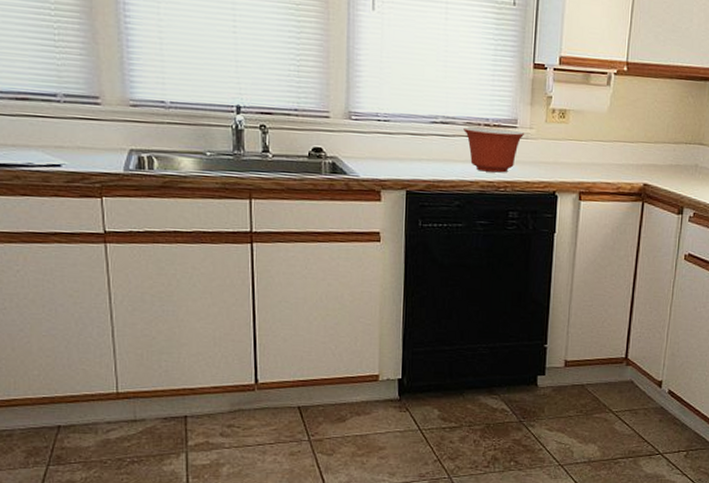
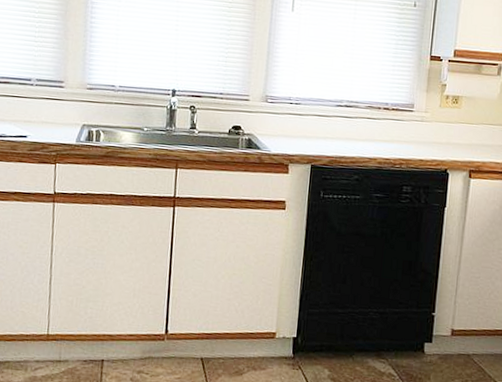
mixing bowl: present [463,127,525,173] -> none [365,110,421,151]

